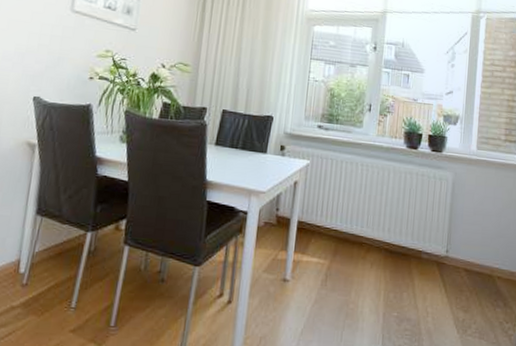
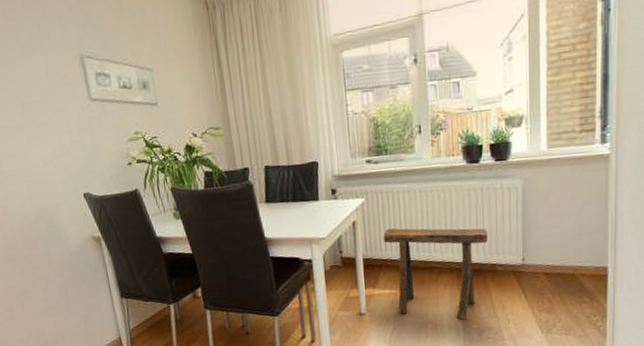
stool: none [320,194,418,305] -> present [383,228,488,320]

